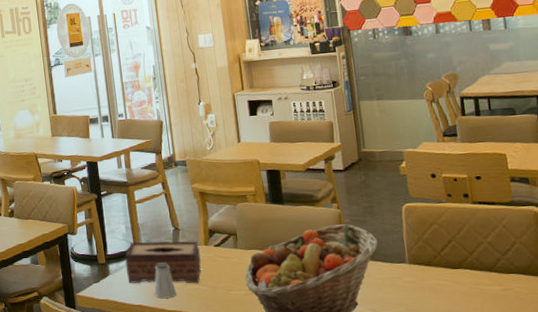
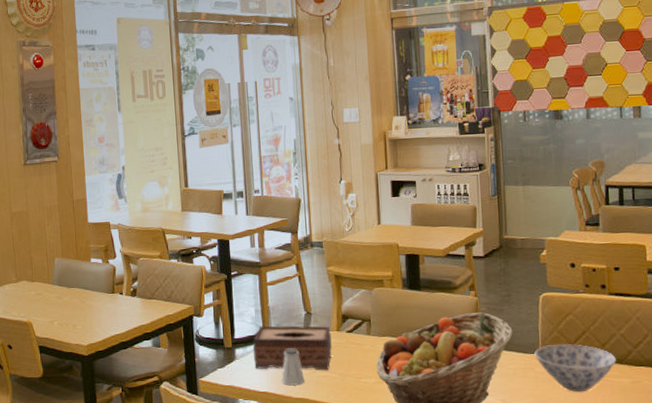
bowl: none [401,253,485,301] -> present [534,344,616,393]

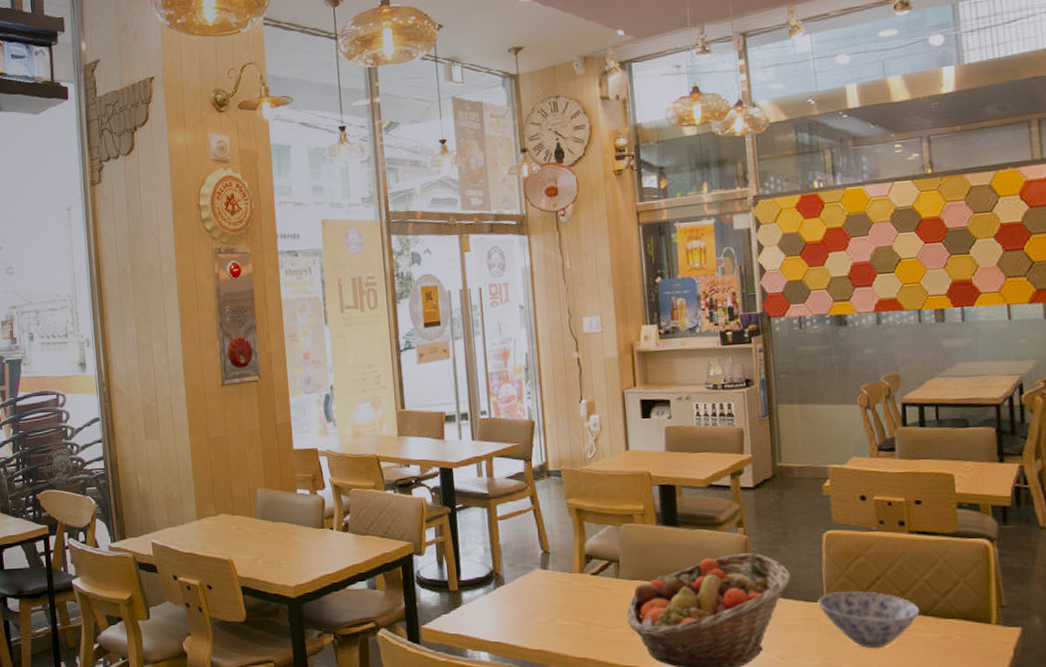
tissue box: present [253,325,332,371] -> none [482,565,574,618]
saltshaker: present [281,348,305,386] -> none [515,592,543,635]

